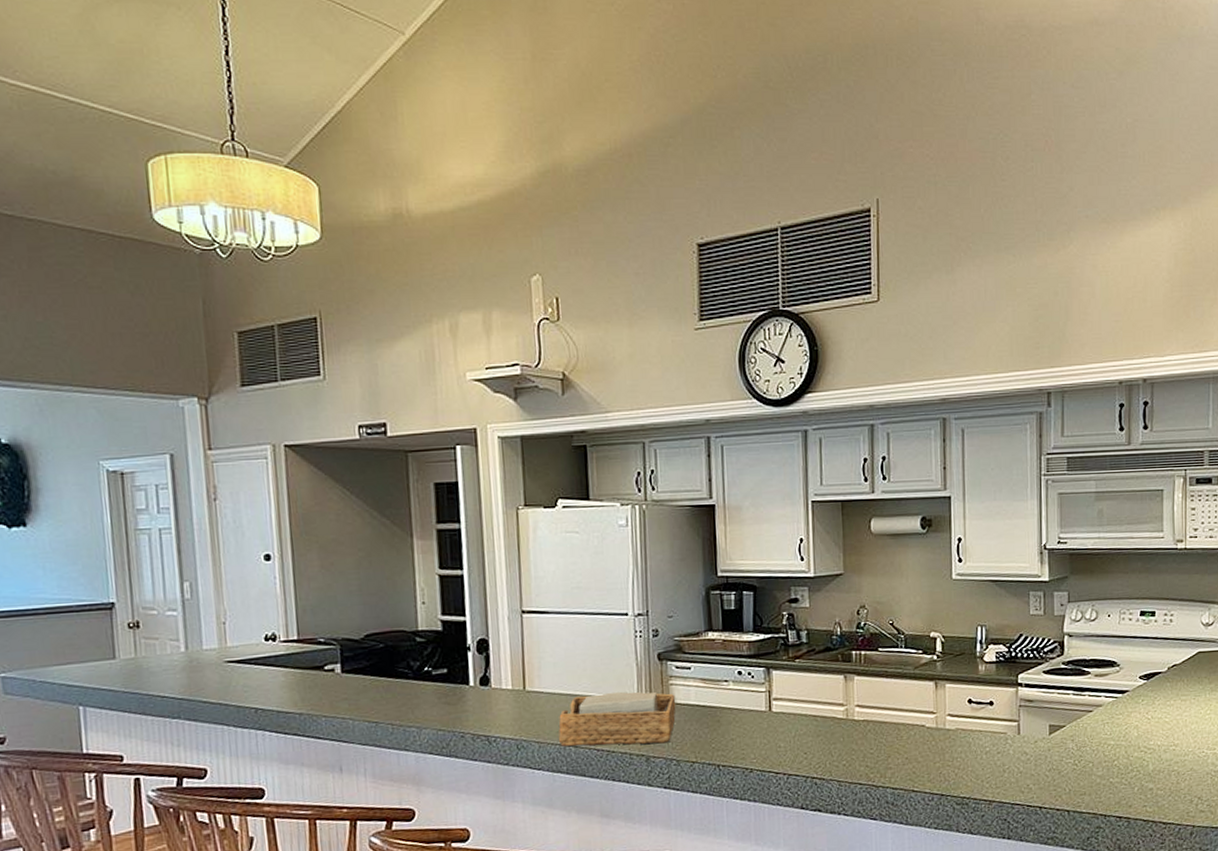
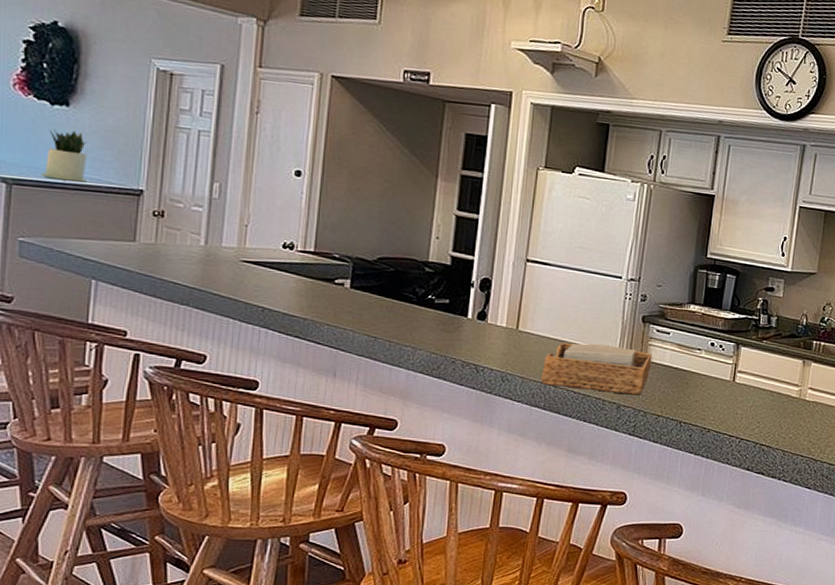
planter: none [10,551,57,607] -> present [40,129,88,183]

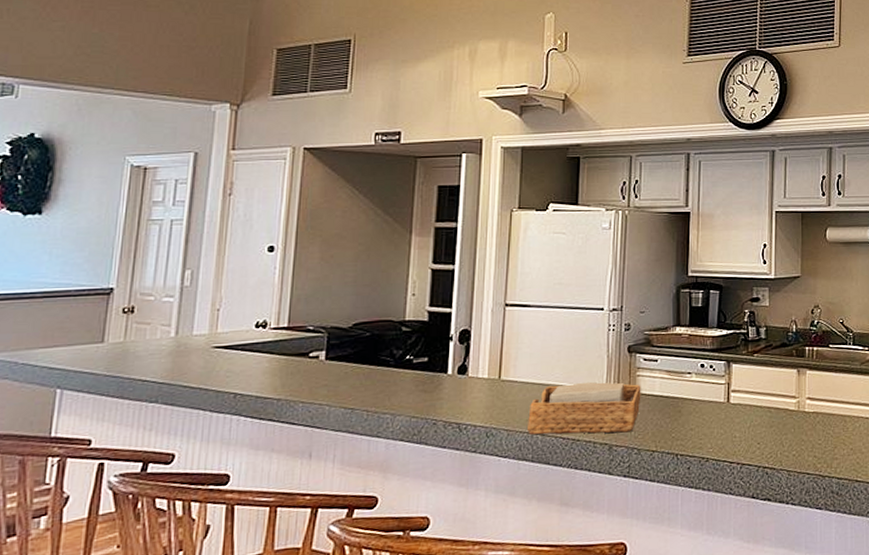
planter: present [40,129,88,183] -> none [9,237,59,290]

